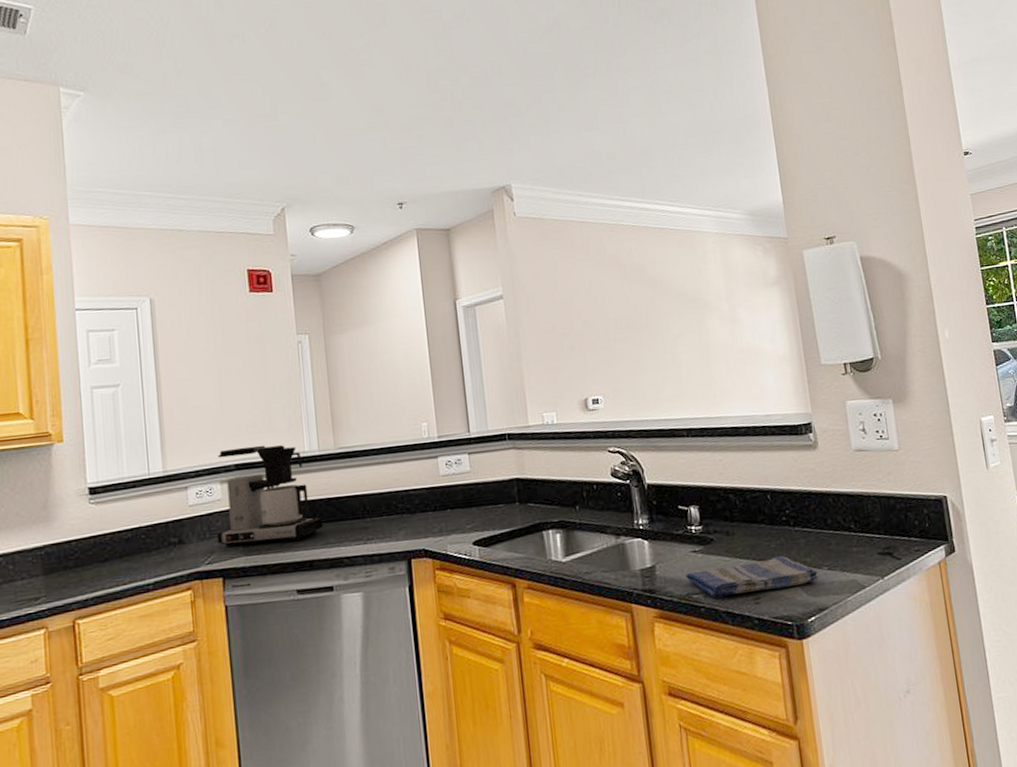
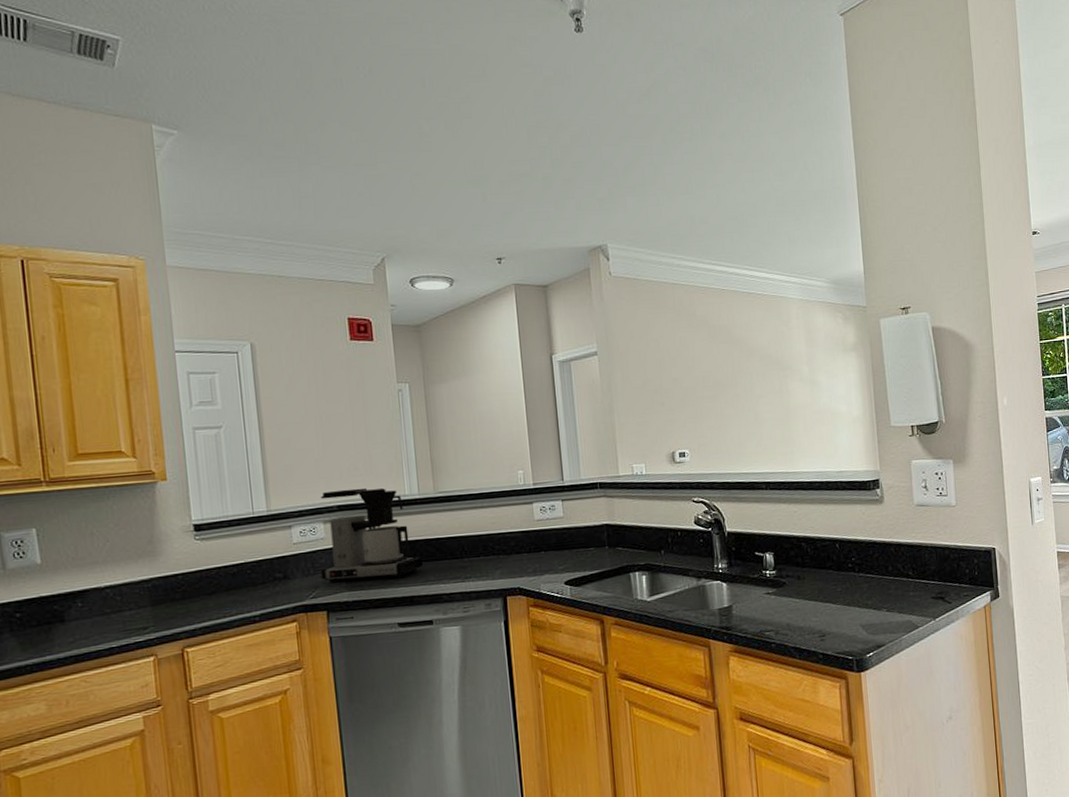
dish towel: present [685,556,819,598] -> none [759,598,878,635]

